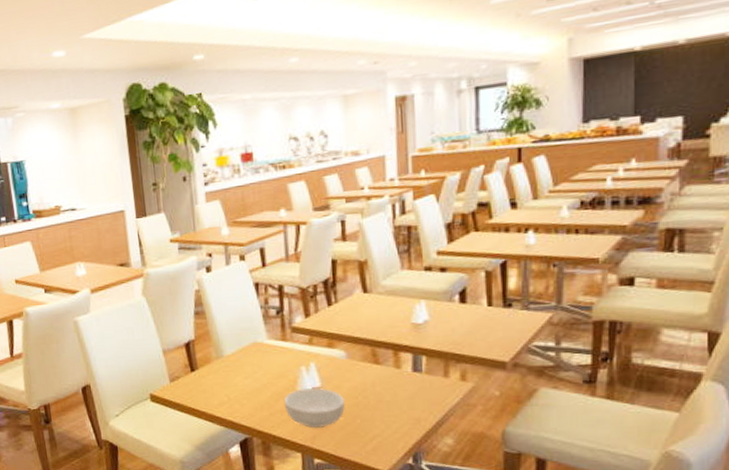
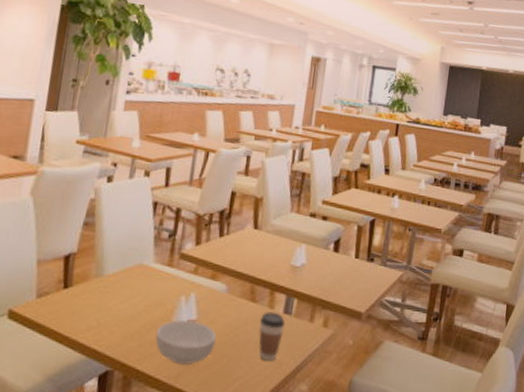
coffee cup: none [387,371,417,419] -> present [258,312,286,361]

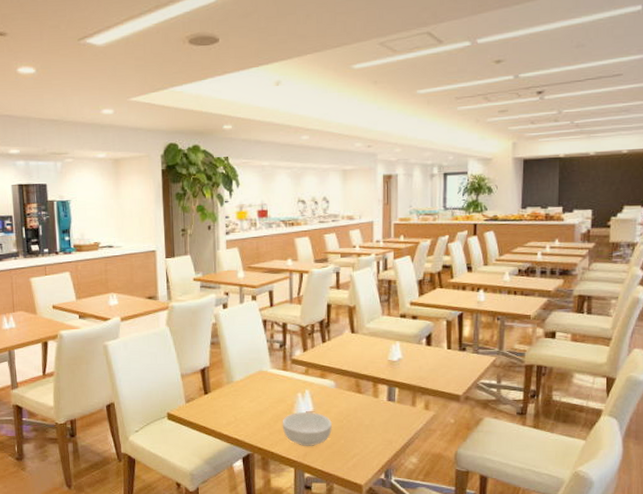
coffee cup: present [258,312,286,361] -> none [367,400,391,440]

